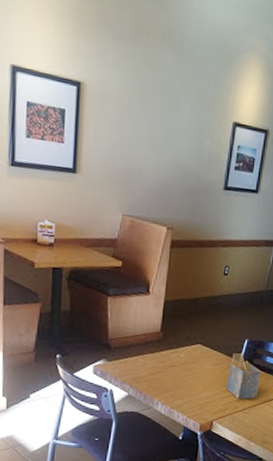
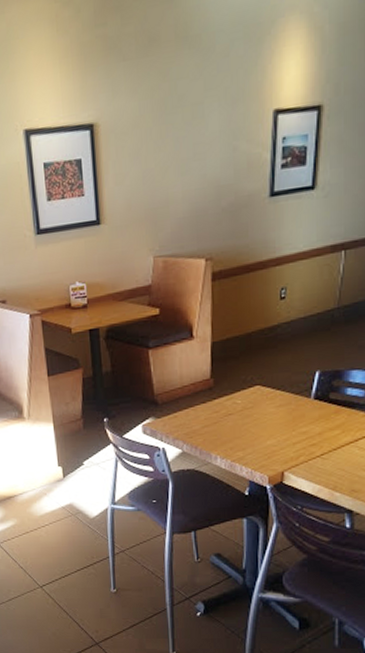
napkin holder: present [225,352,262,399] -> none [296,388,341,443]

